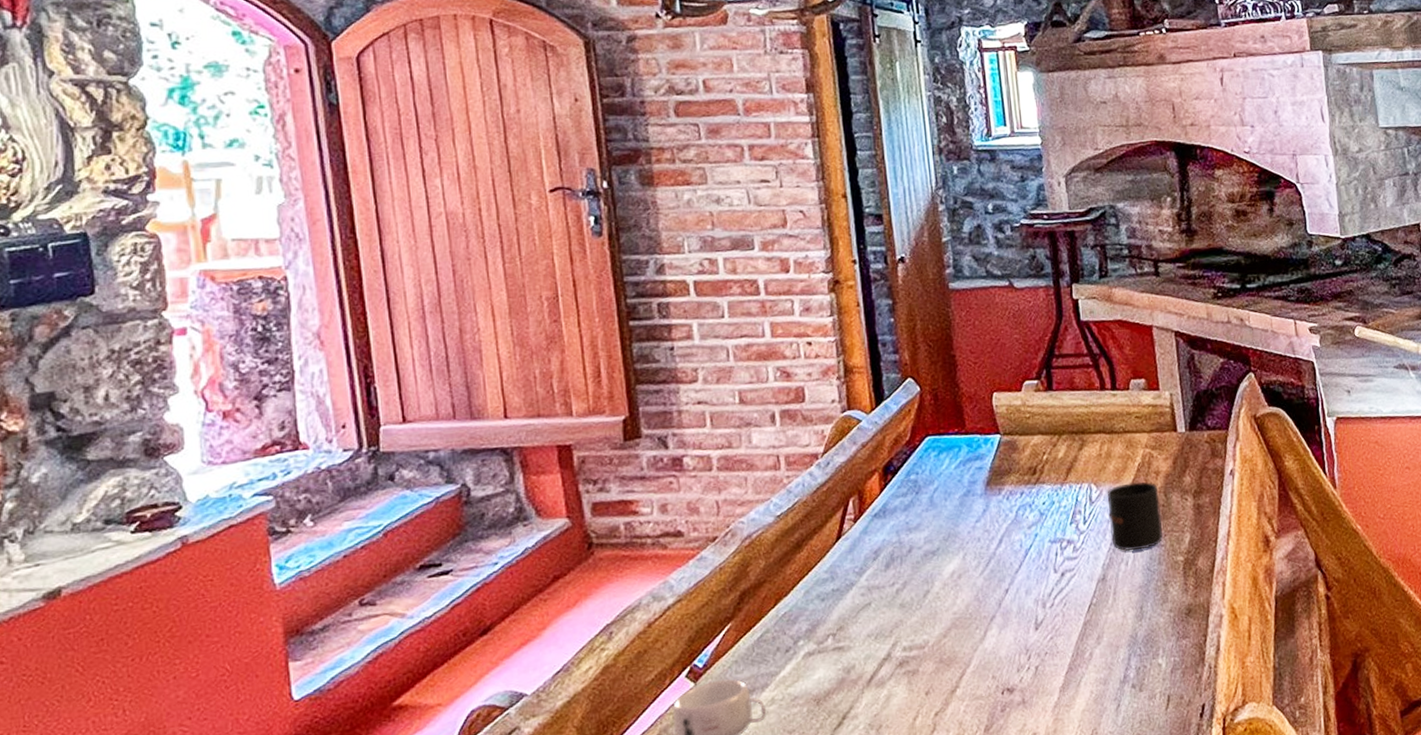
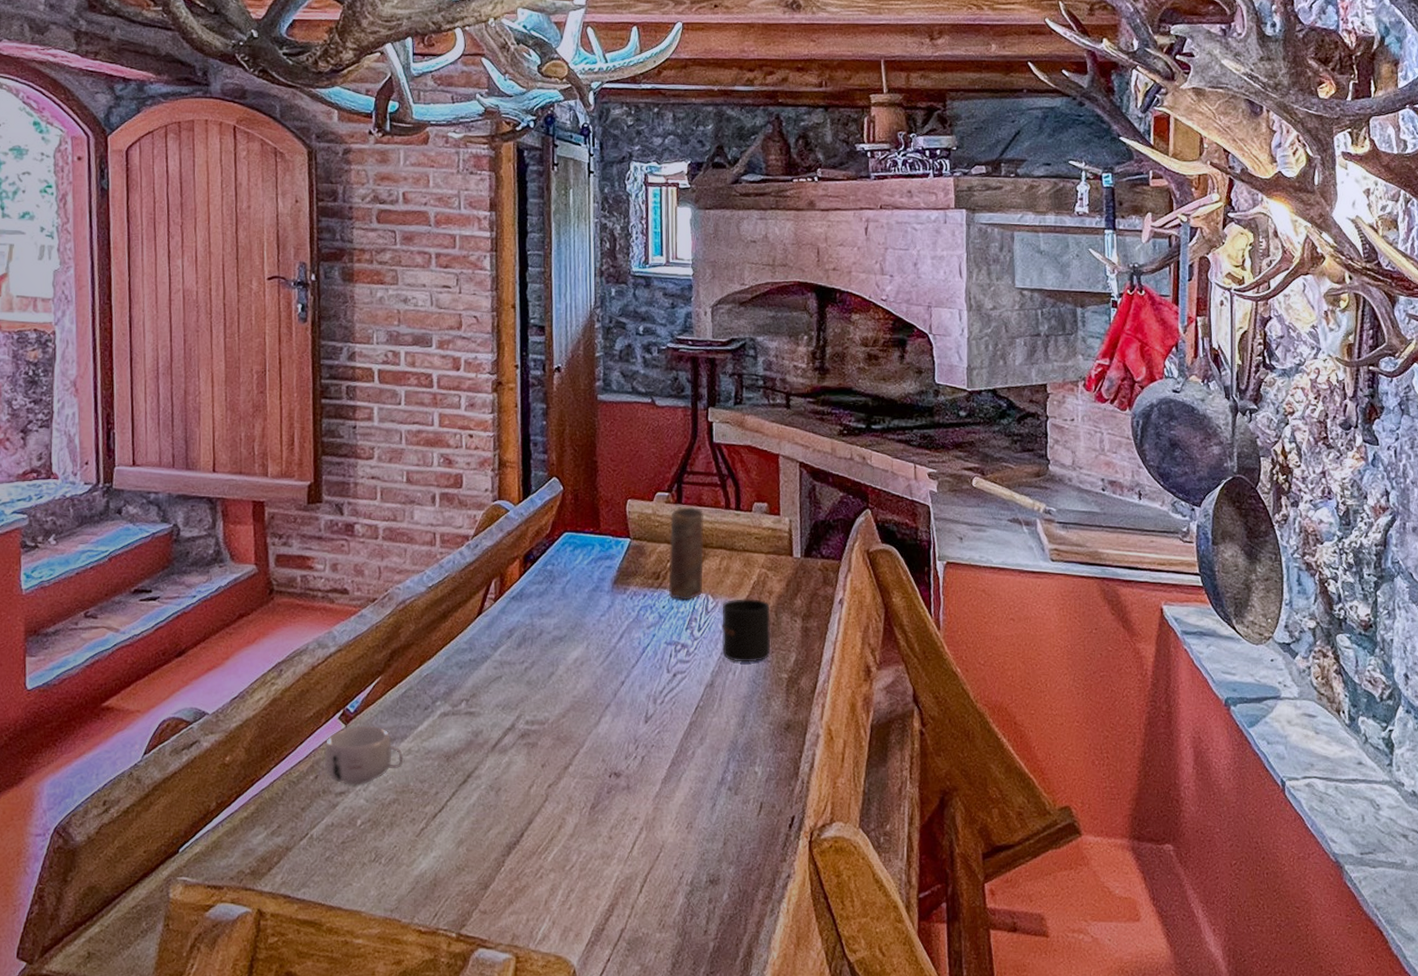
candle: none [1042,393,1085,494] -> present [668,507,704,600]

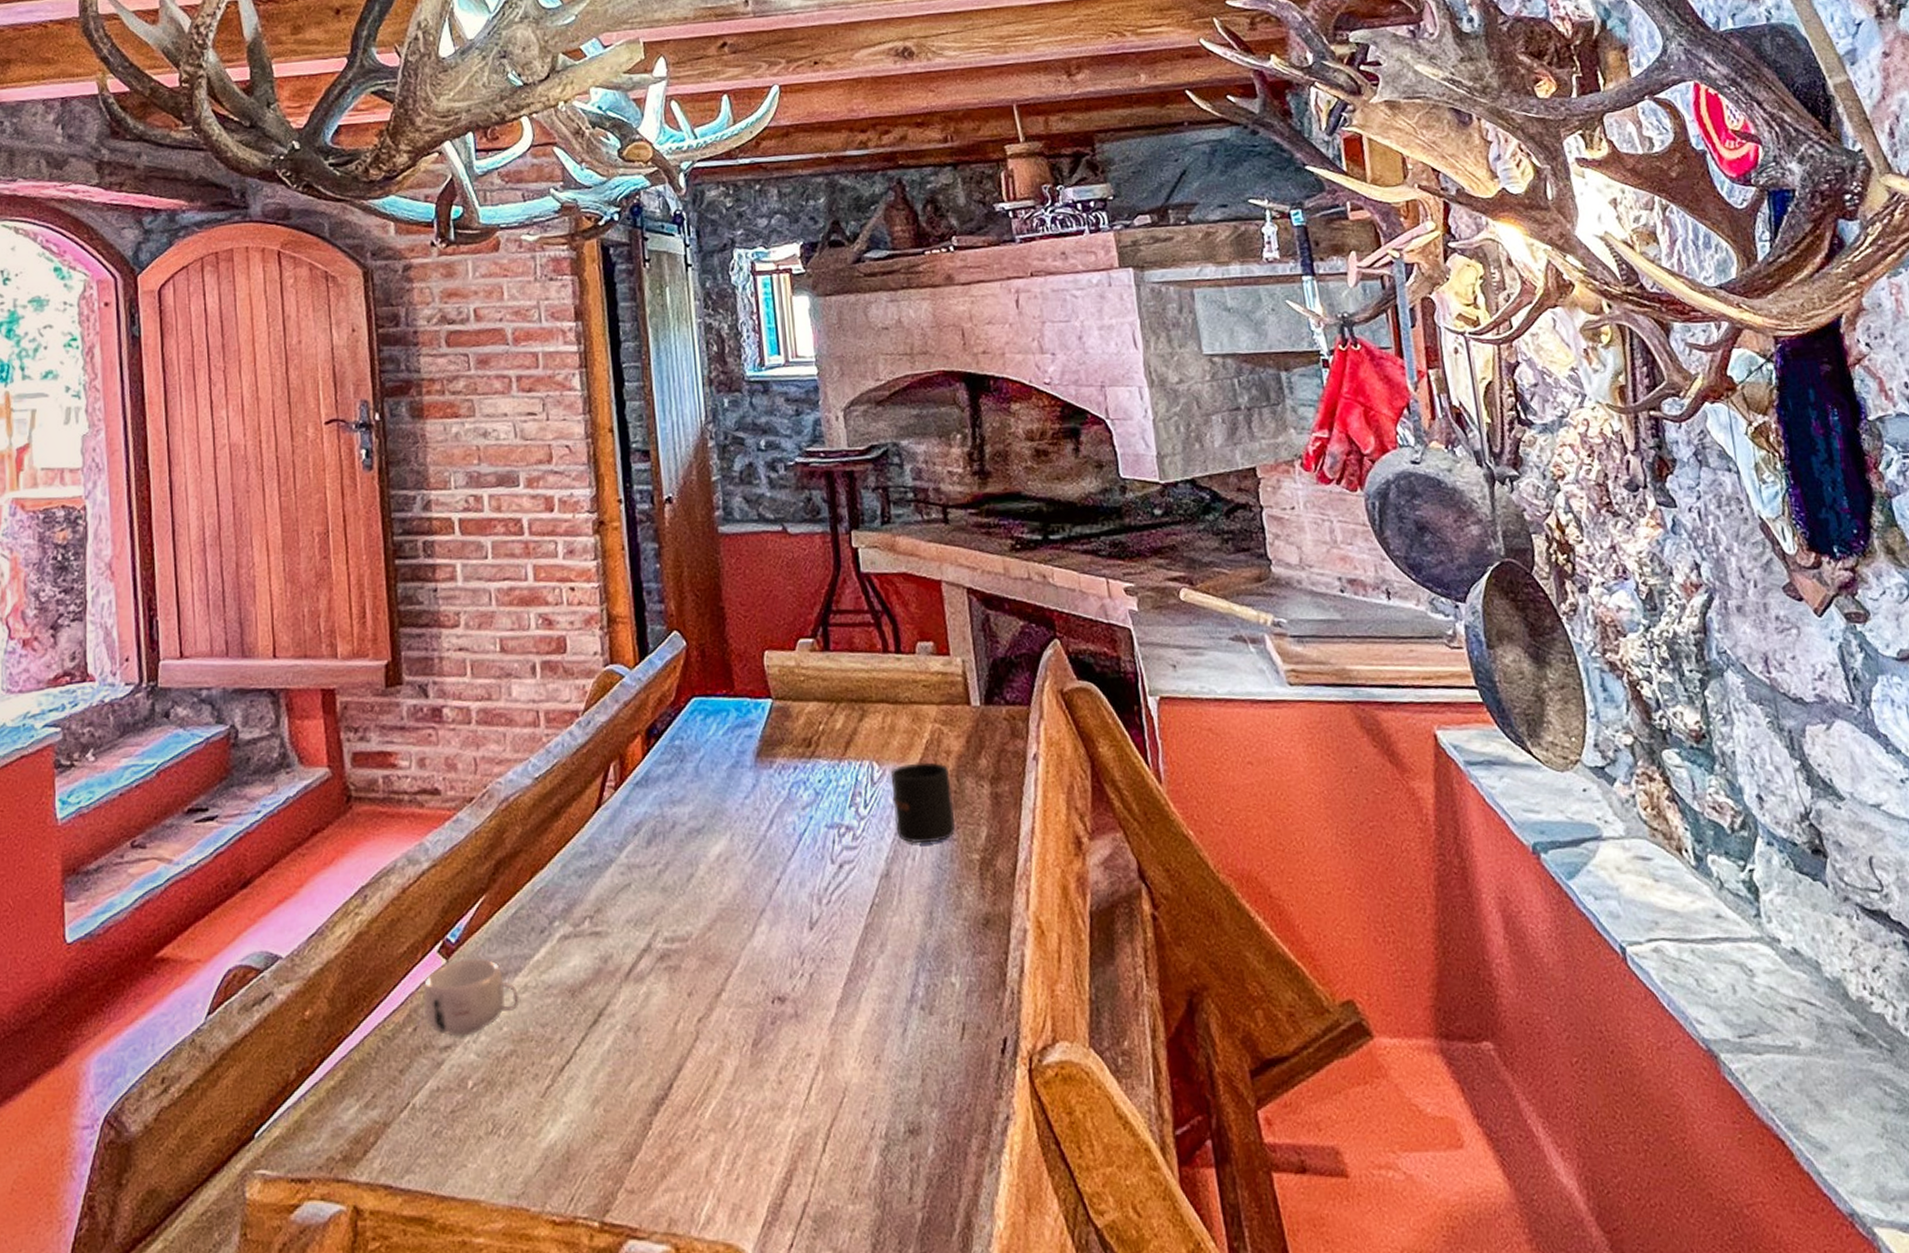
candle: present [668,507,704,600] -> none [818,654,866,771]

